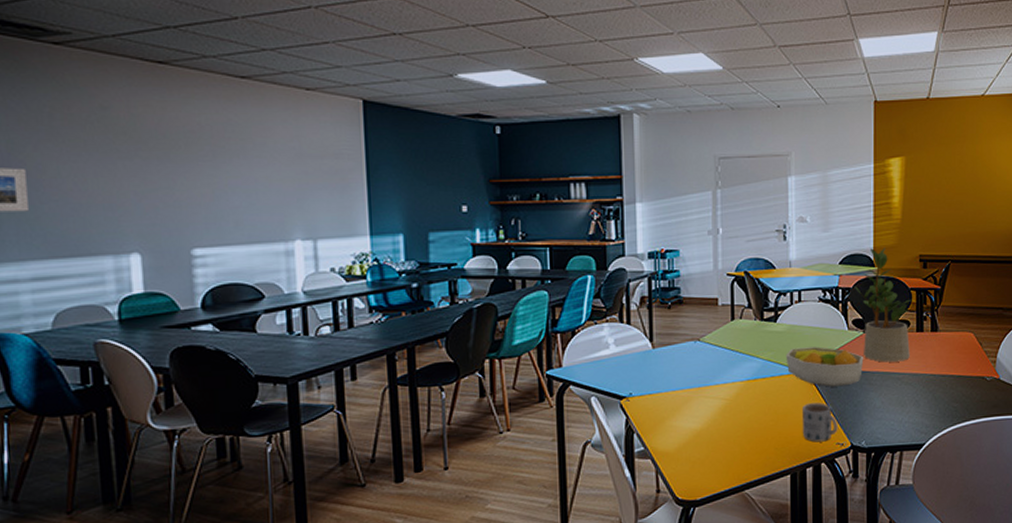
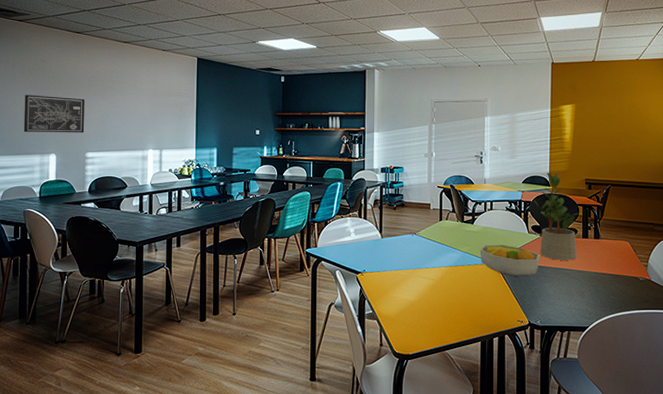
wall art: none [76,162,185,222] -> present [23,95,85,133]
mug: present [801,402,838,442] -> none [491,288,519,318]

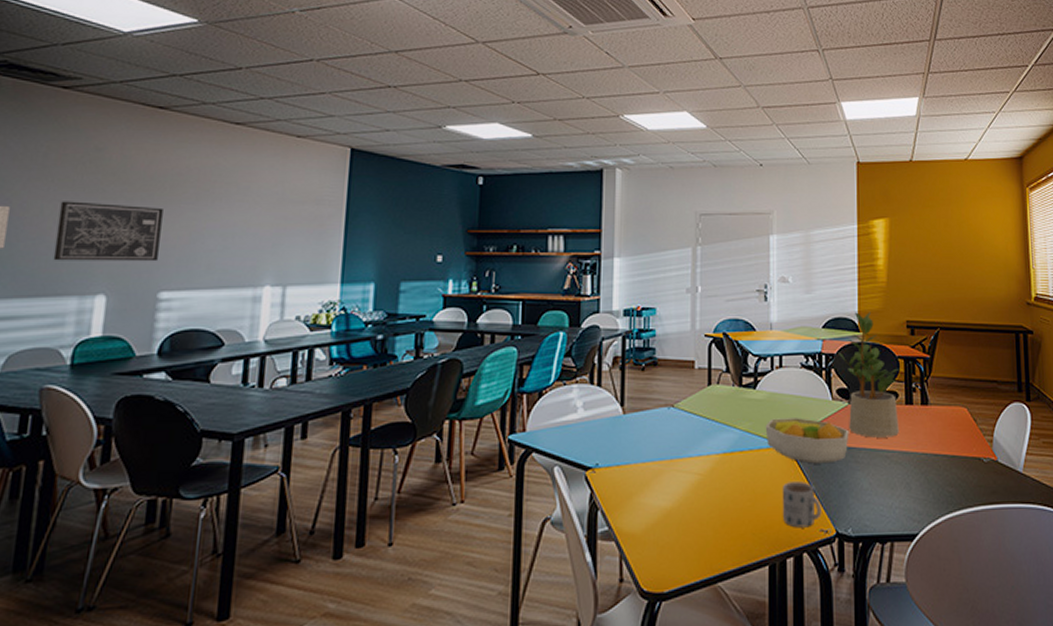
mug: none [491,288,519,318] -> present [782,482,822,528]

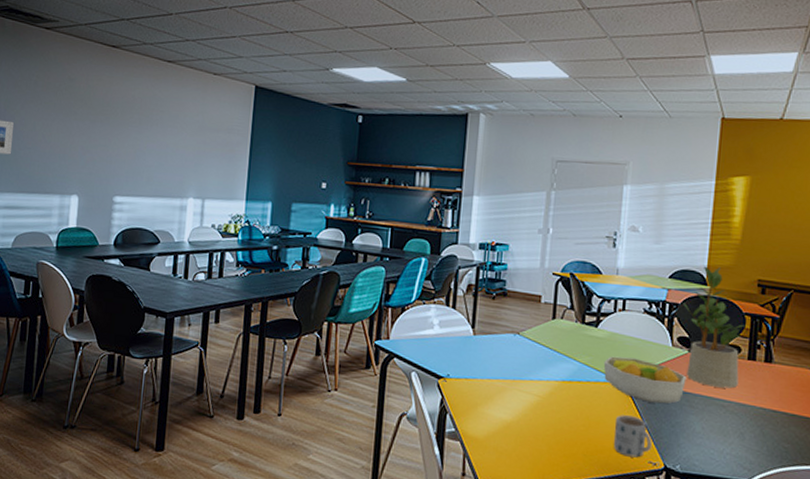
wall art: present [53,201,163,262] -> none [43,120,116,172]

